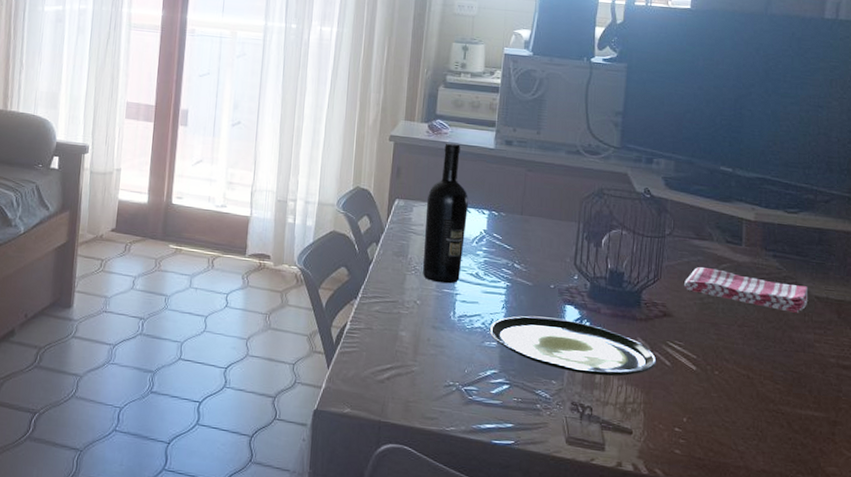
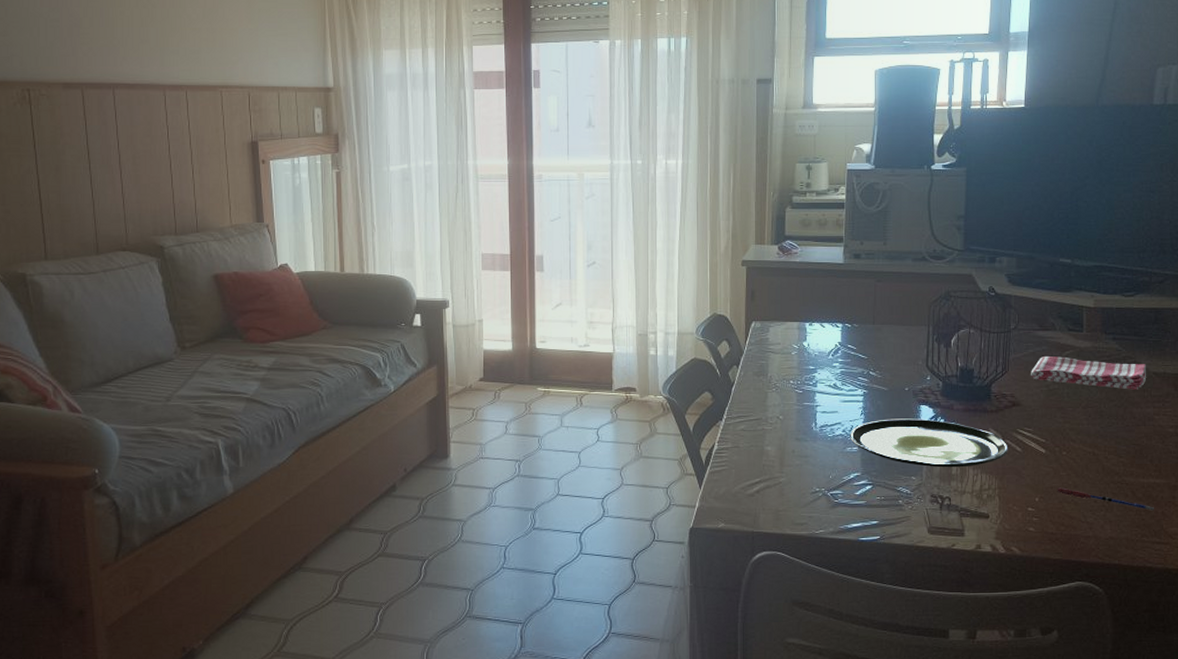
wine bottle: present [423,142,468,284] -> none [782,261,822,397]
pen: none [706,409,811,446] -> present [1056,487,1154,511]

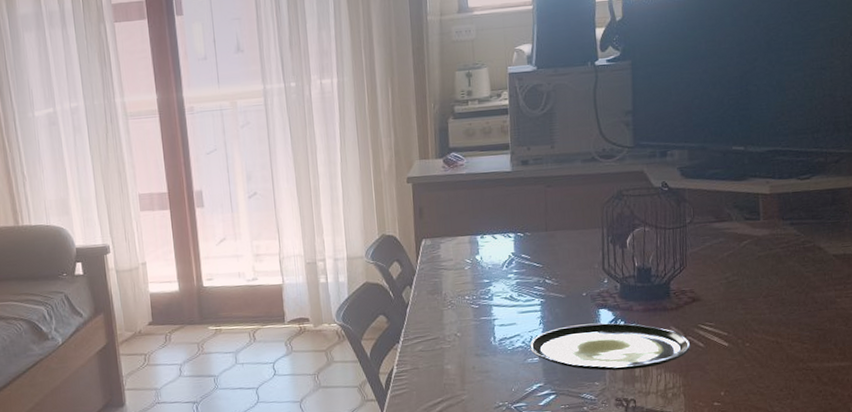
dish towel: present [1030,356,1147,390] -> none [708,247,827,275]
pen: present [1056,487,1154,511] -> none [741,379,840,395]

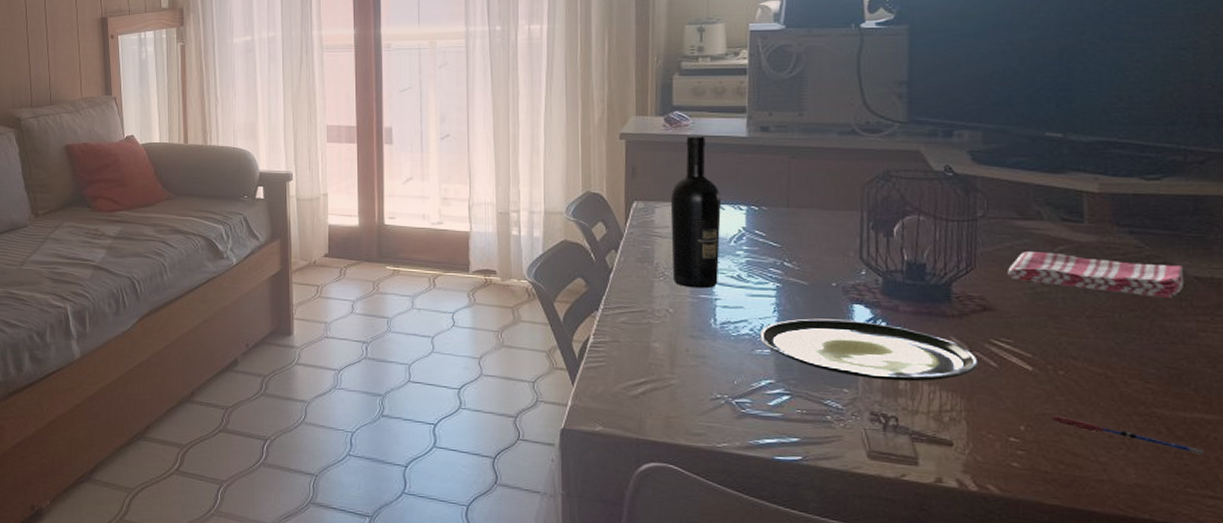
wine bottle: none [452,172,495,313] -> present [670,134,721,289]
dish towel: none [708,247,827,275] -> present [1006,252,1185,298]
pen: none [741,379,840,395] -> present [1050,415,1203,455]

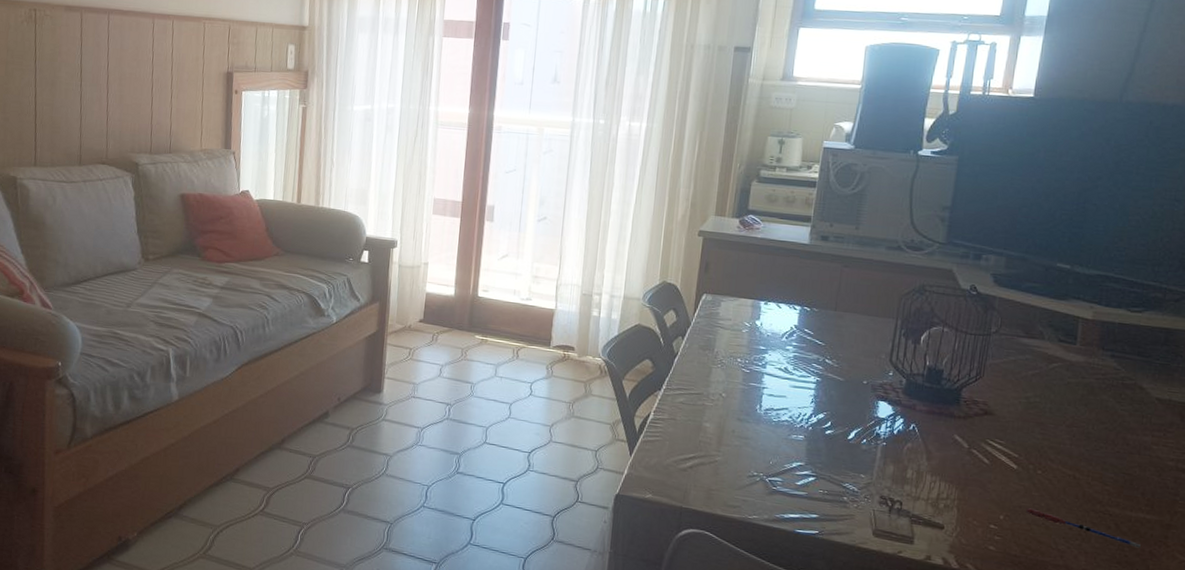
wine bottle: present [670,134,721,289] -> none [729,237,780,378]
plate: present [759,318,979,382] -> none [796,410,975,473]
dish towel: present [1006,252,1185,298] -> none [1008,366,1149,415]

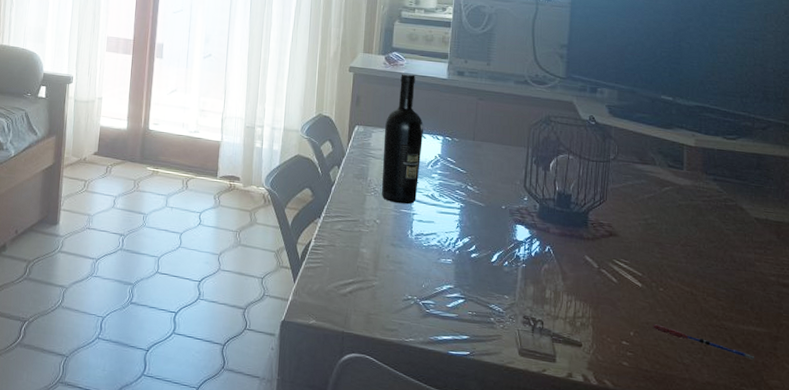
wine bottle: none [729,237,780,378] -> present [382,73,424,205]

